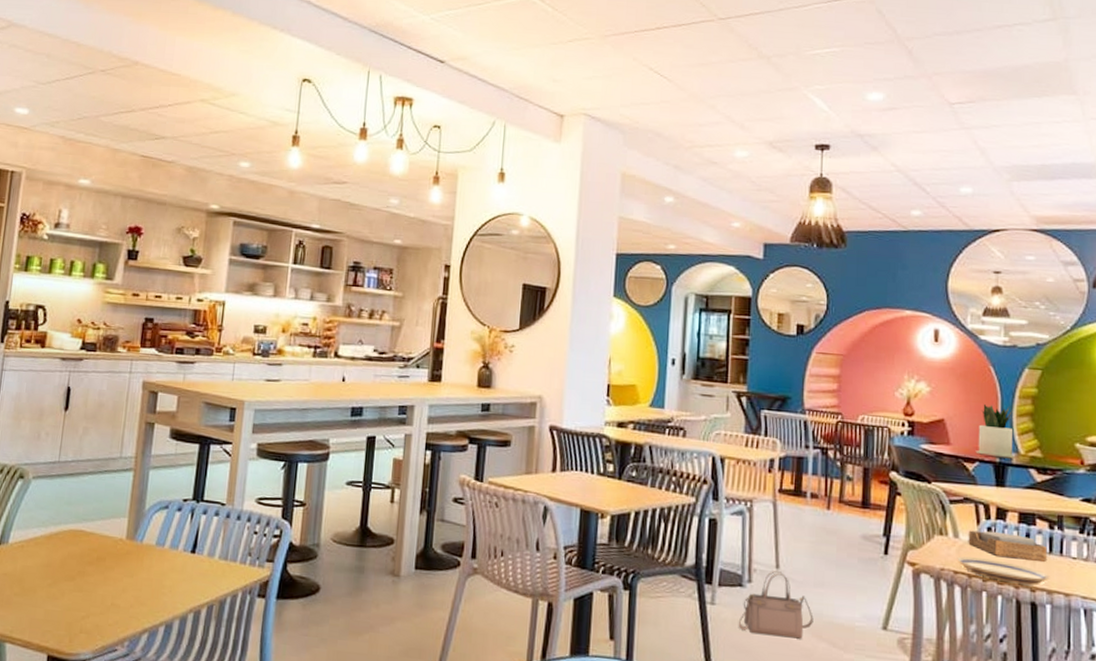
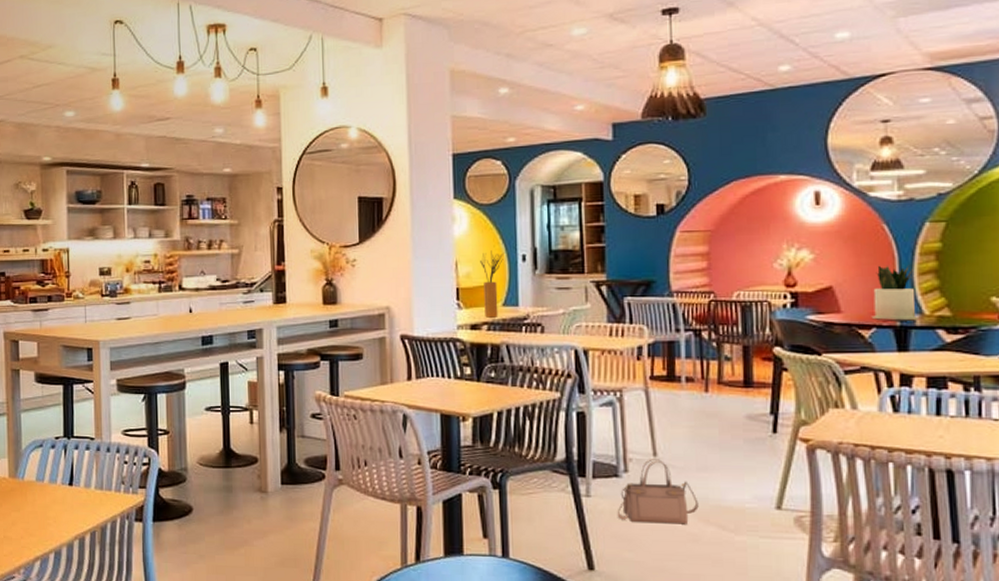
vase: none [632,351,656,418] -> present [480,250,504,318]
plate: present [957,556,1050,585] -> none [856,428,968,452]
napkin holder: present [968,530,1048,563] -> none [868,399,964,427]

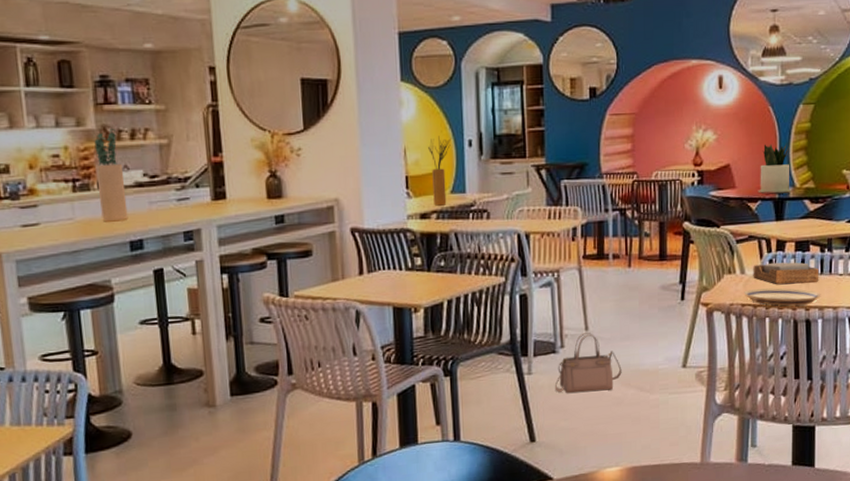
vase: none [178,238,202,319] -> present [94,126,128,222]
plate: none [856,428,968,452] -> present [744,288,821,306]
napkin holder: none [868,399,964,427] -> present [753,262,819,285]

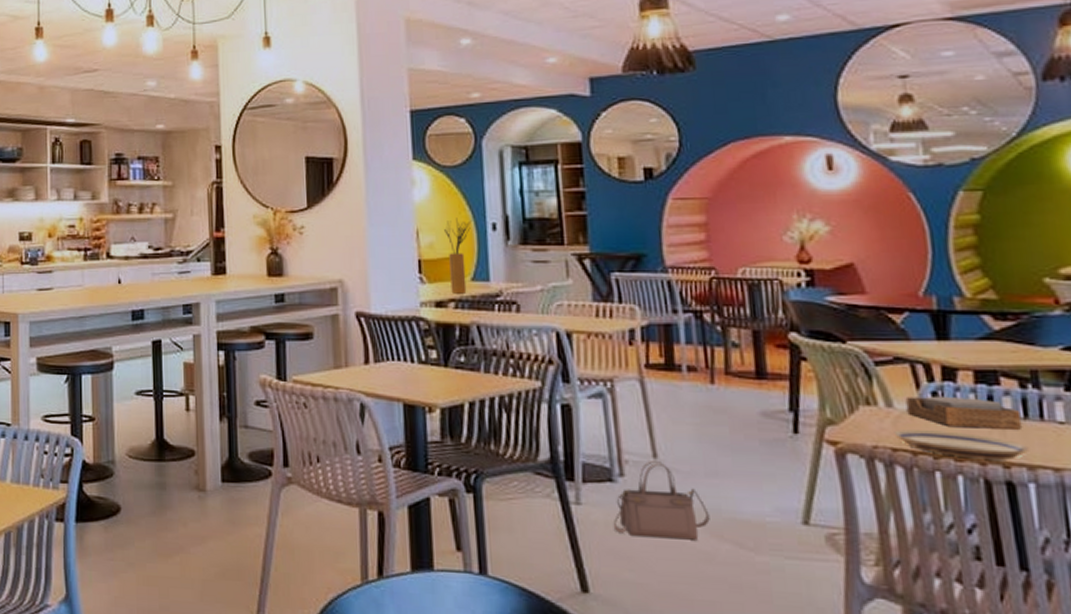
vase: present [94,126,128,222] -> none [105,200,132,291]
planter: present [758,144,793,195] -> none [902,239,960,306]

